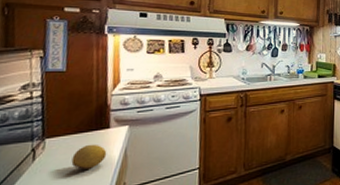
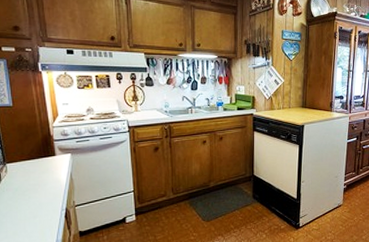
fruit: present [71,144,107,169] -> none [29,168,56,189]

